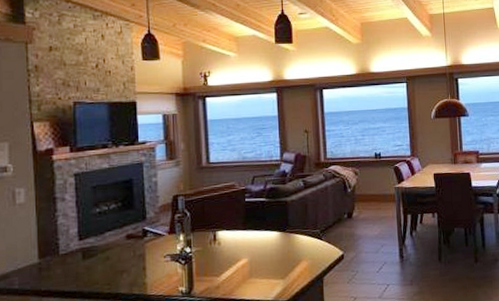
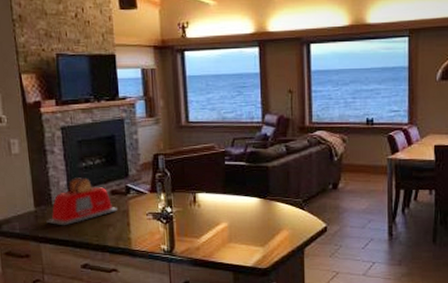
toaster: none [51,223,133,277] -> present [46,177,117,226]

